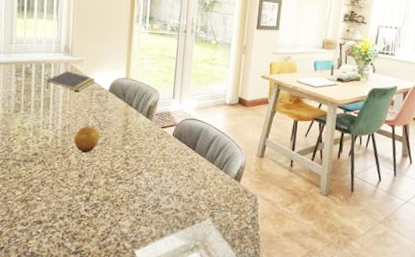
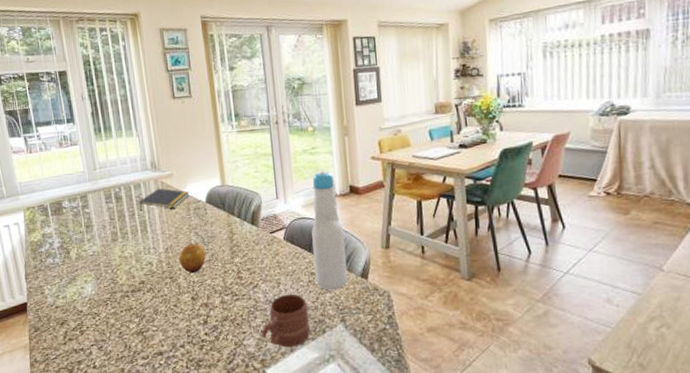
mug: none [136,184,183,234] -> present [261,294,310,348]
bottle: none [194,80,227,188] -> present [311,171,348,290]

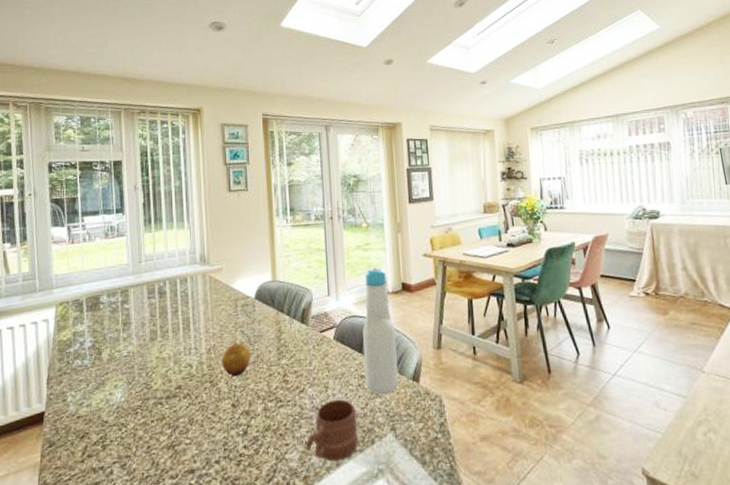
notepad: present [139,188,190,211] -> none [184,283,239,307]

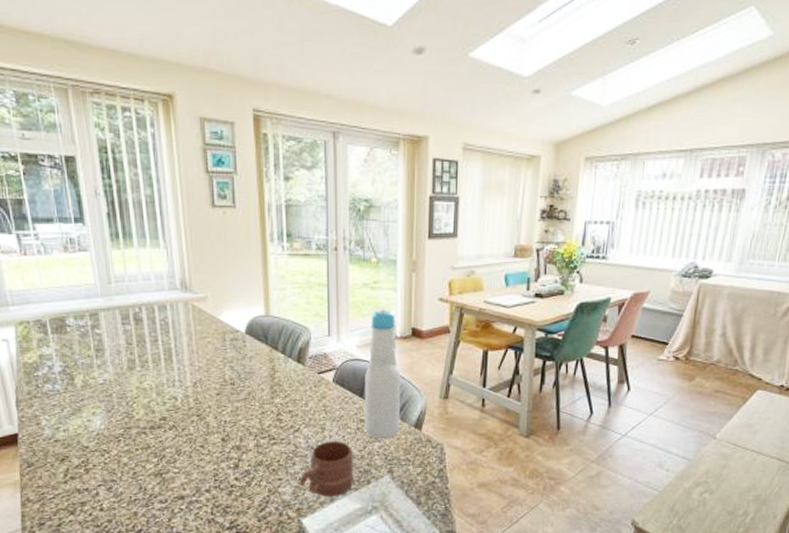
fruit: present [221,343,250,376] -> none [208,379,241,411]

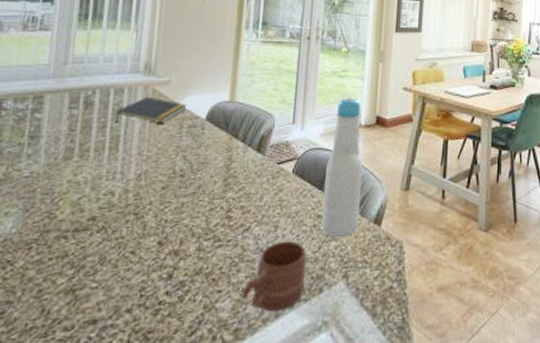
notepad: none [163,312,226,337] -> present [114,96,188,124]

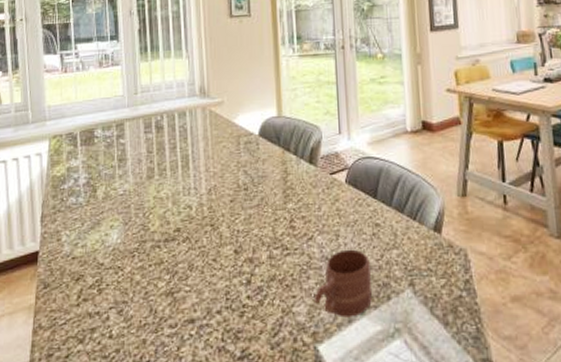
notepad: present [114,96,188,124] -> none [182,117,241,144]
bottle: present [322,97,363,238] -> none [378,103,418,246]

